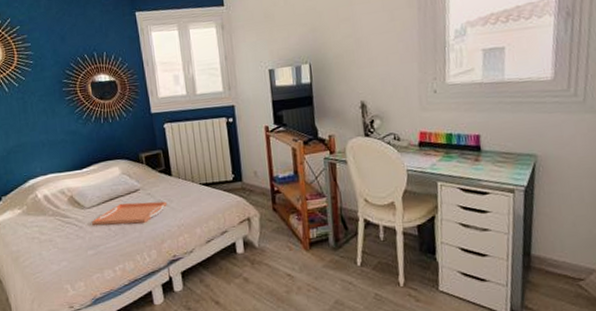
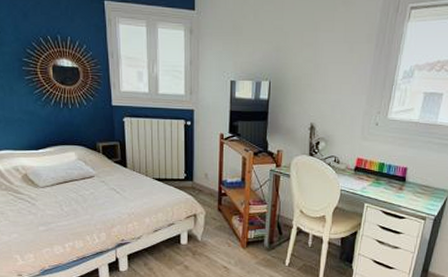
serving tray: present [92,201,168,225] -> none [45,186,120,207]

